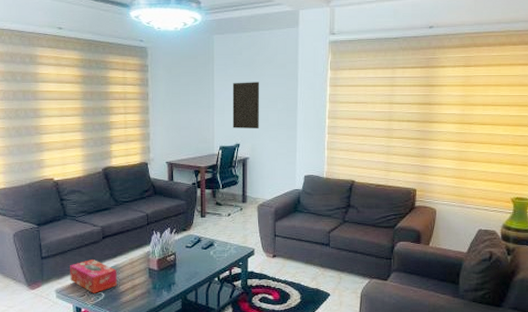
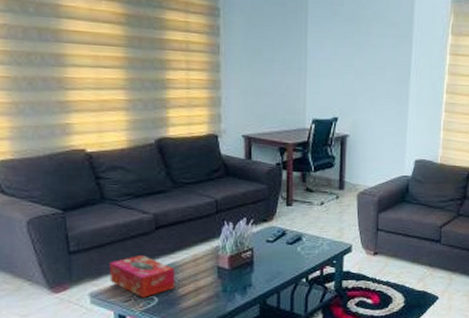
wall art: present [232,82,260,129] -> none [329,40,366,101]

